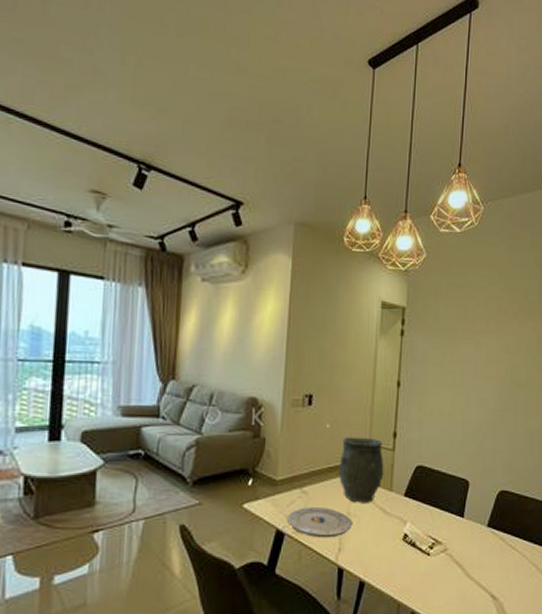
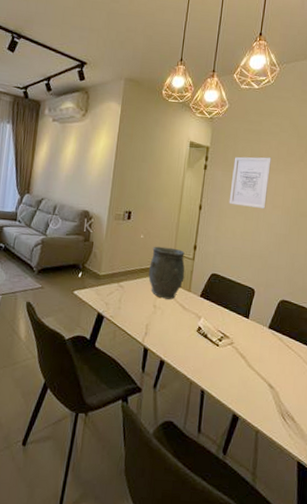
plate: present [287,507,353,538] -> none [106,298,158,324]
wall art: none [432,317,480,380] -> present [229,156,272,209]

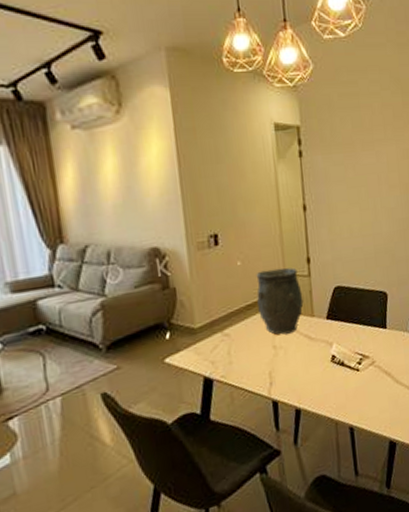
wall art: present [229,156,272,209] -> none [333,125,381,196]

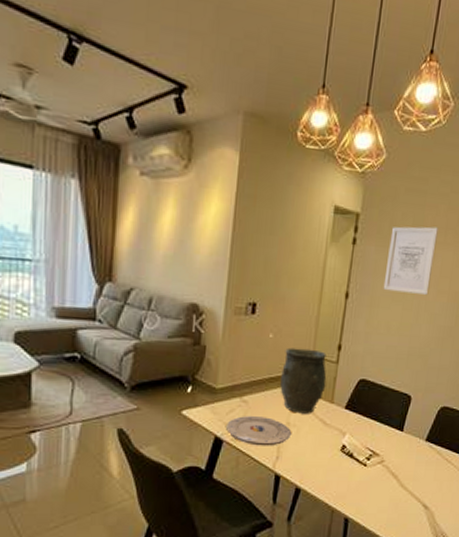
plate: none [213,345,281,378] -> present [226,416,292,446]
wall art: none [333,125,381,196] -> present [383,226,439,295]

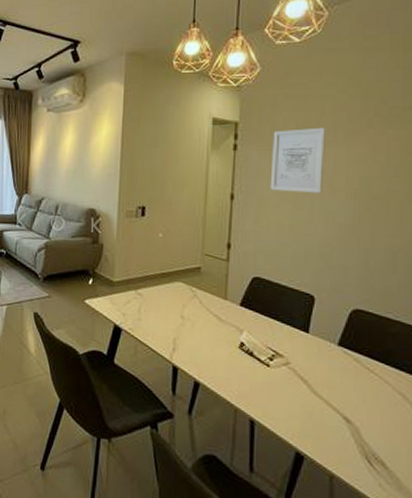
plate: present [226,416,292,446] -> none [124,307,187,338]
vase: present [280,347,327,414] -> none [172,246,218,309]

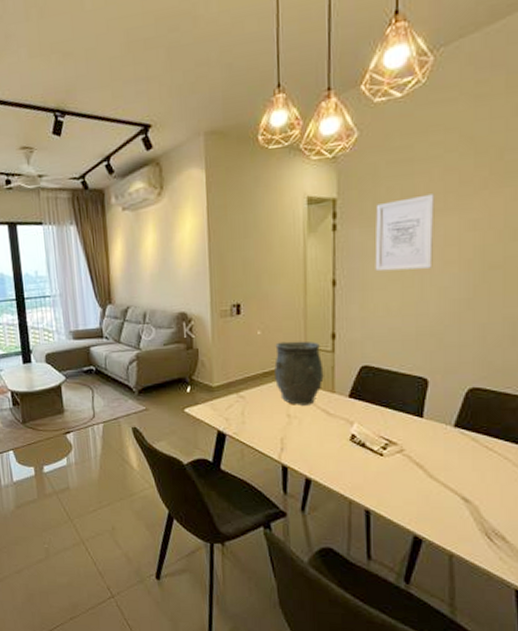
vase: none [172,246,218,309] -> present [274,341,324,405]

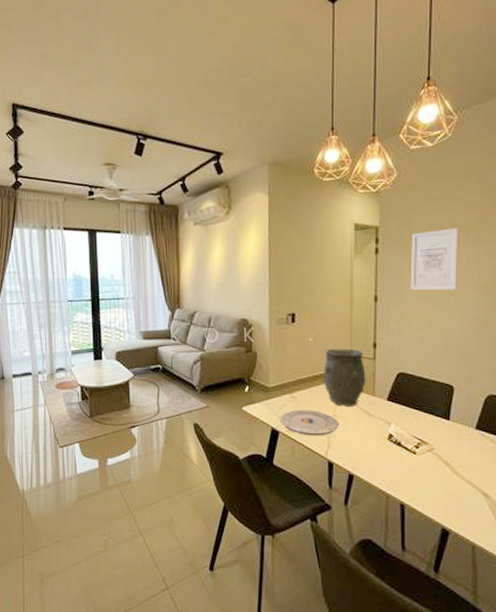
plate: none [227,410,294,438] -> present [280,410,339,436]

